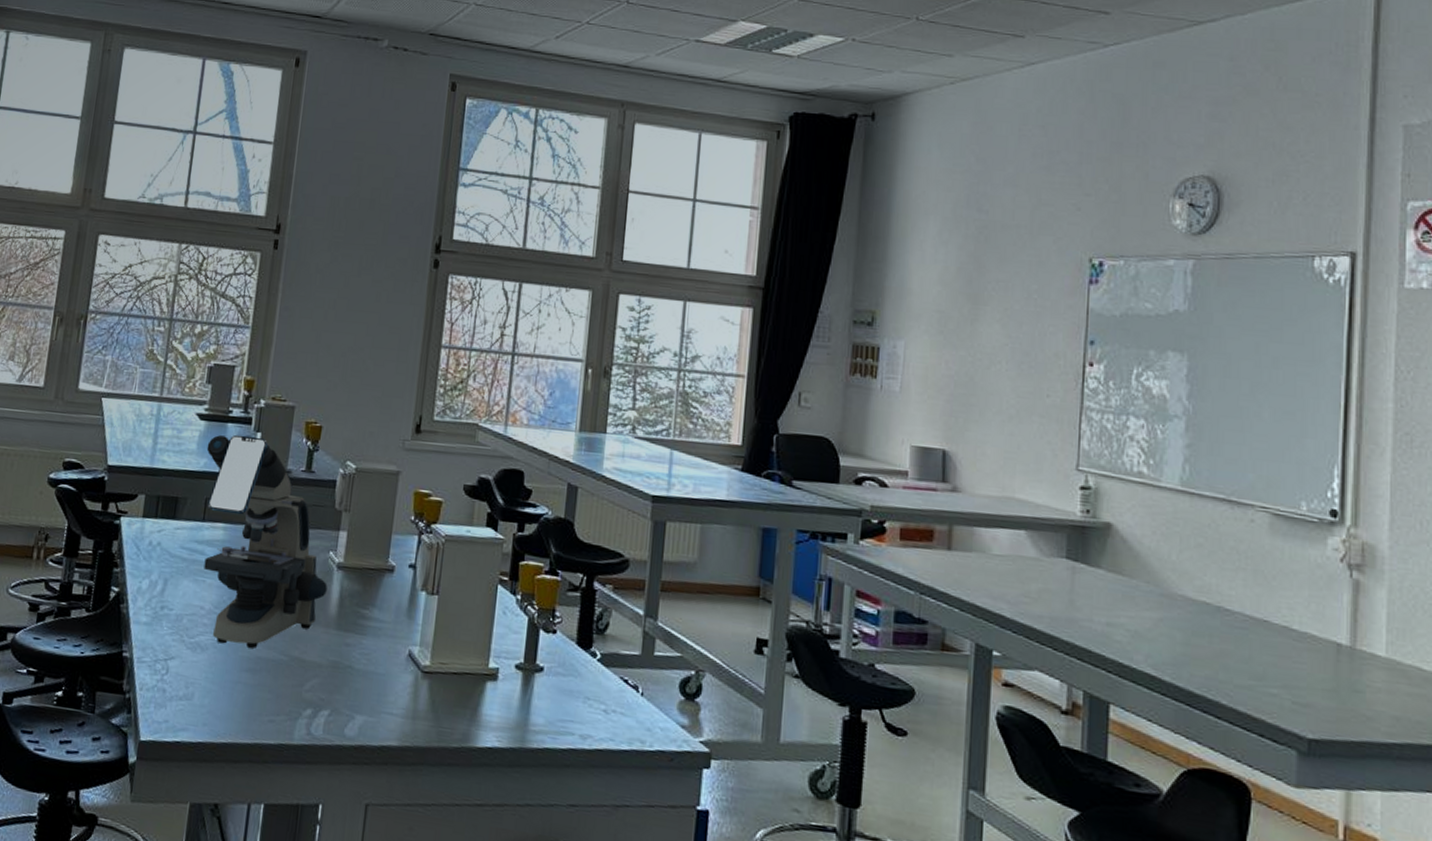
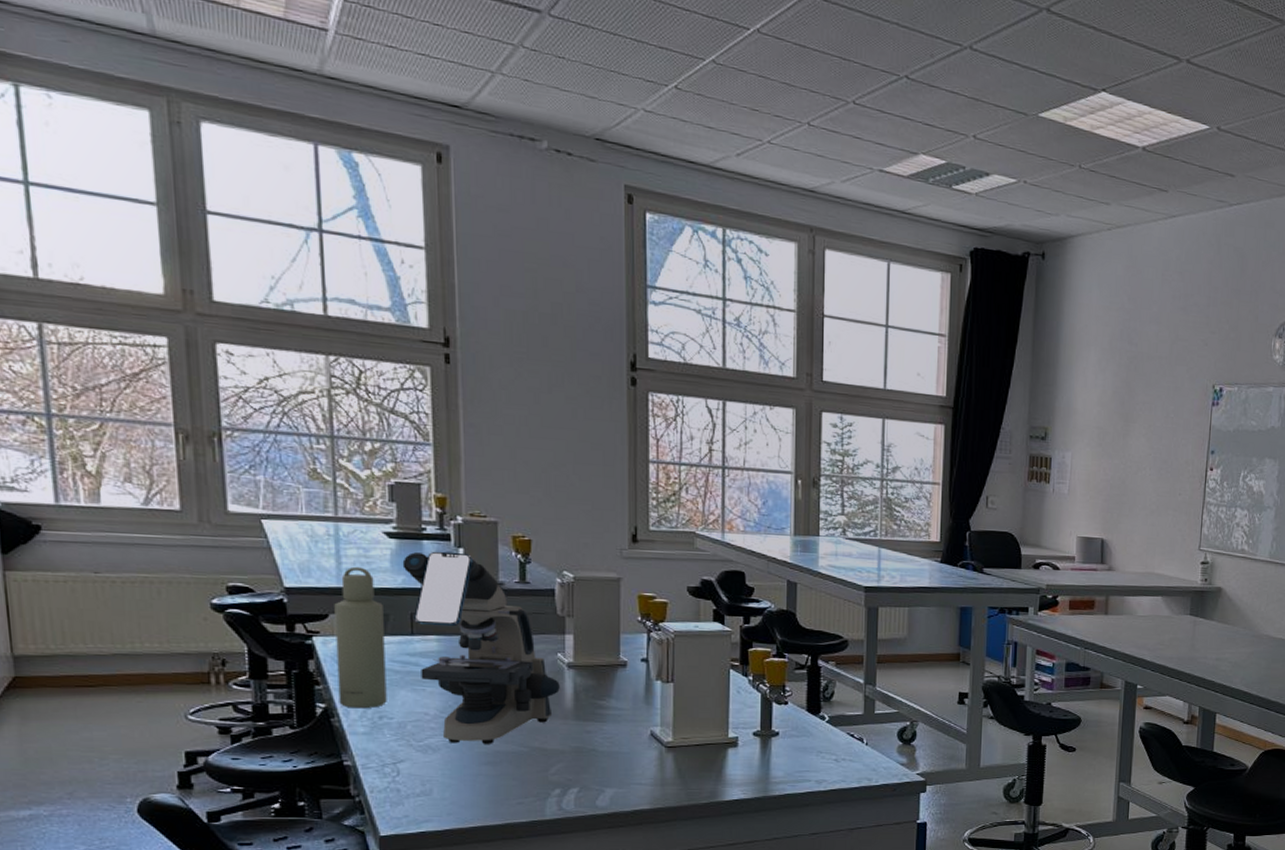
bottle: none [130,447,184,596] -> present [334,566,387,709]

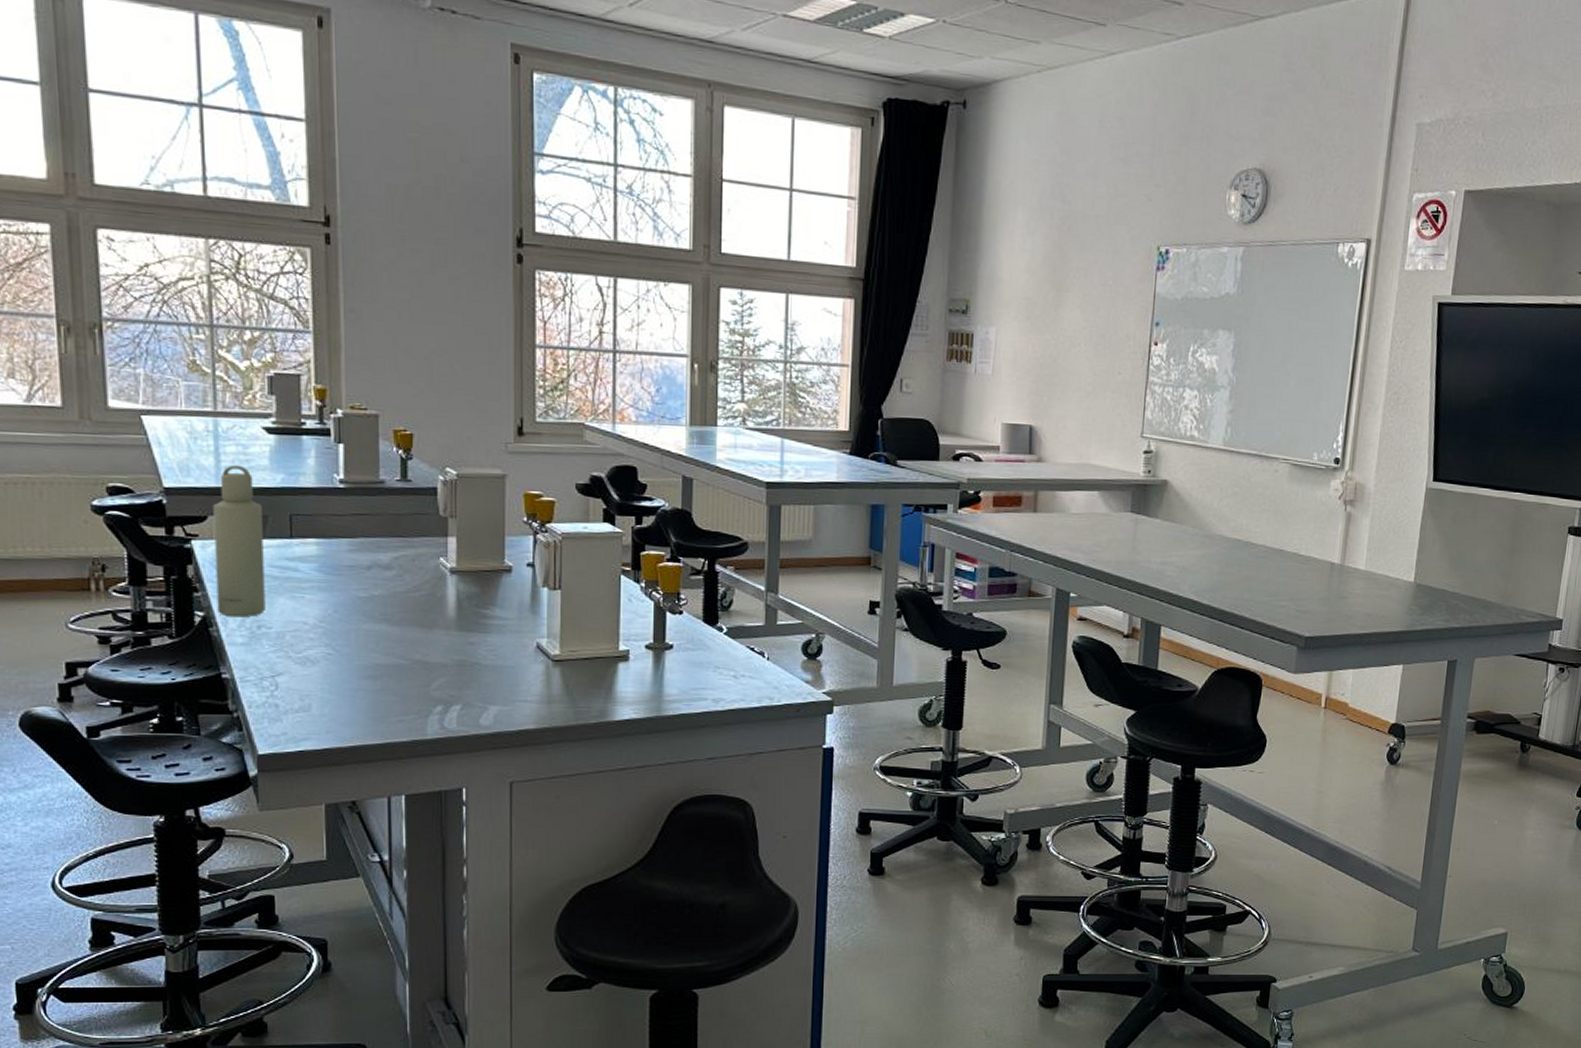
microscope: present [402,551,560,744] -> none [281,447,442,656]

